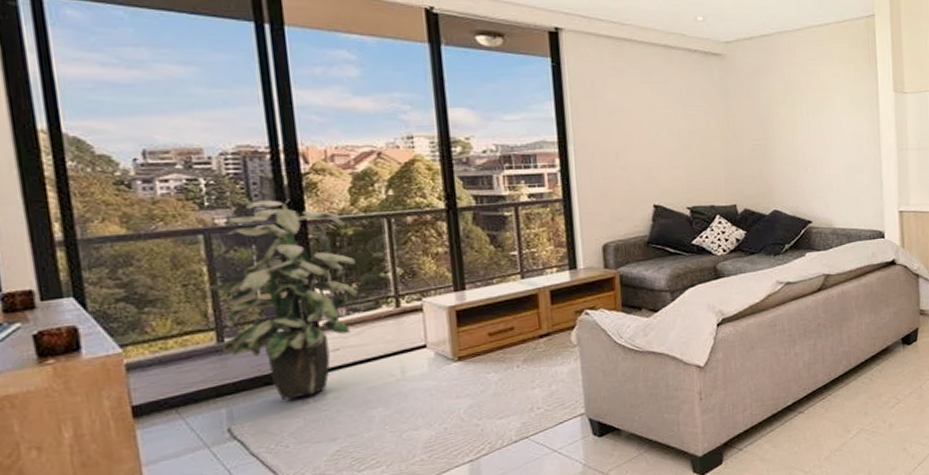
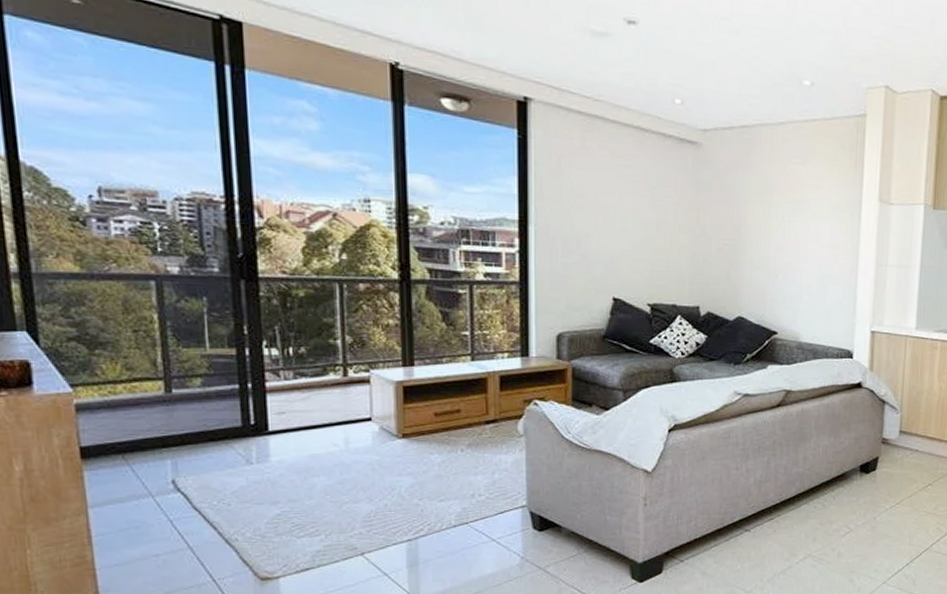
indoor plant: present [207,200,358,400] -> none [157,251,306,458]

